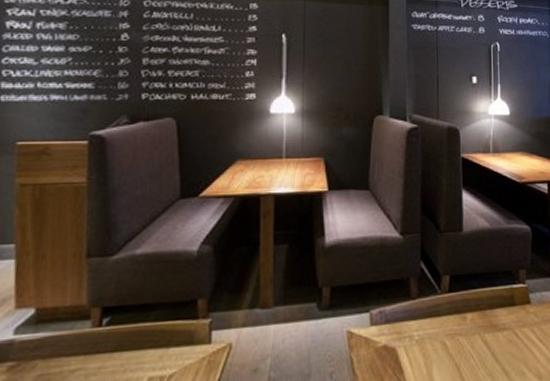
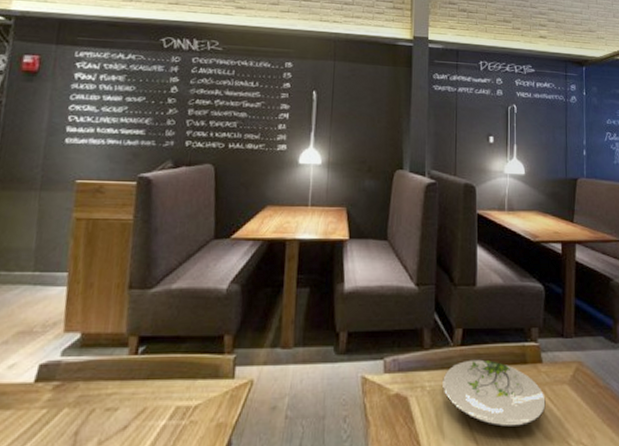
plate: none [431,304,535,370] -> present [443,359,546,428]

